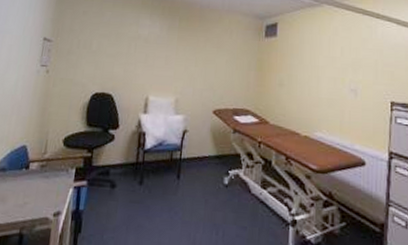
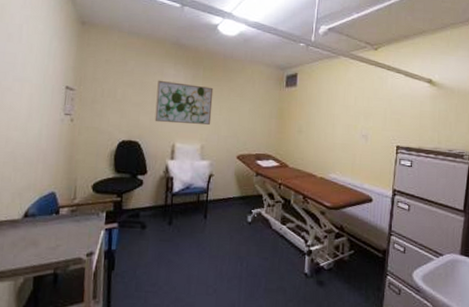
wall art: none [128,31,190,78] -> present [154,80,214,125]

